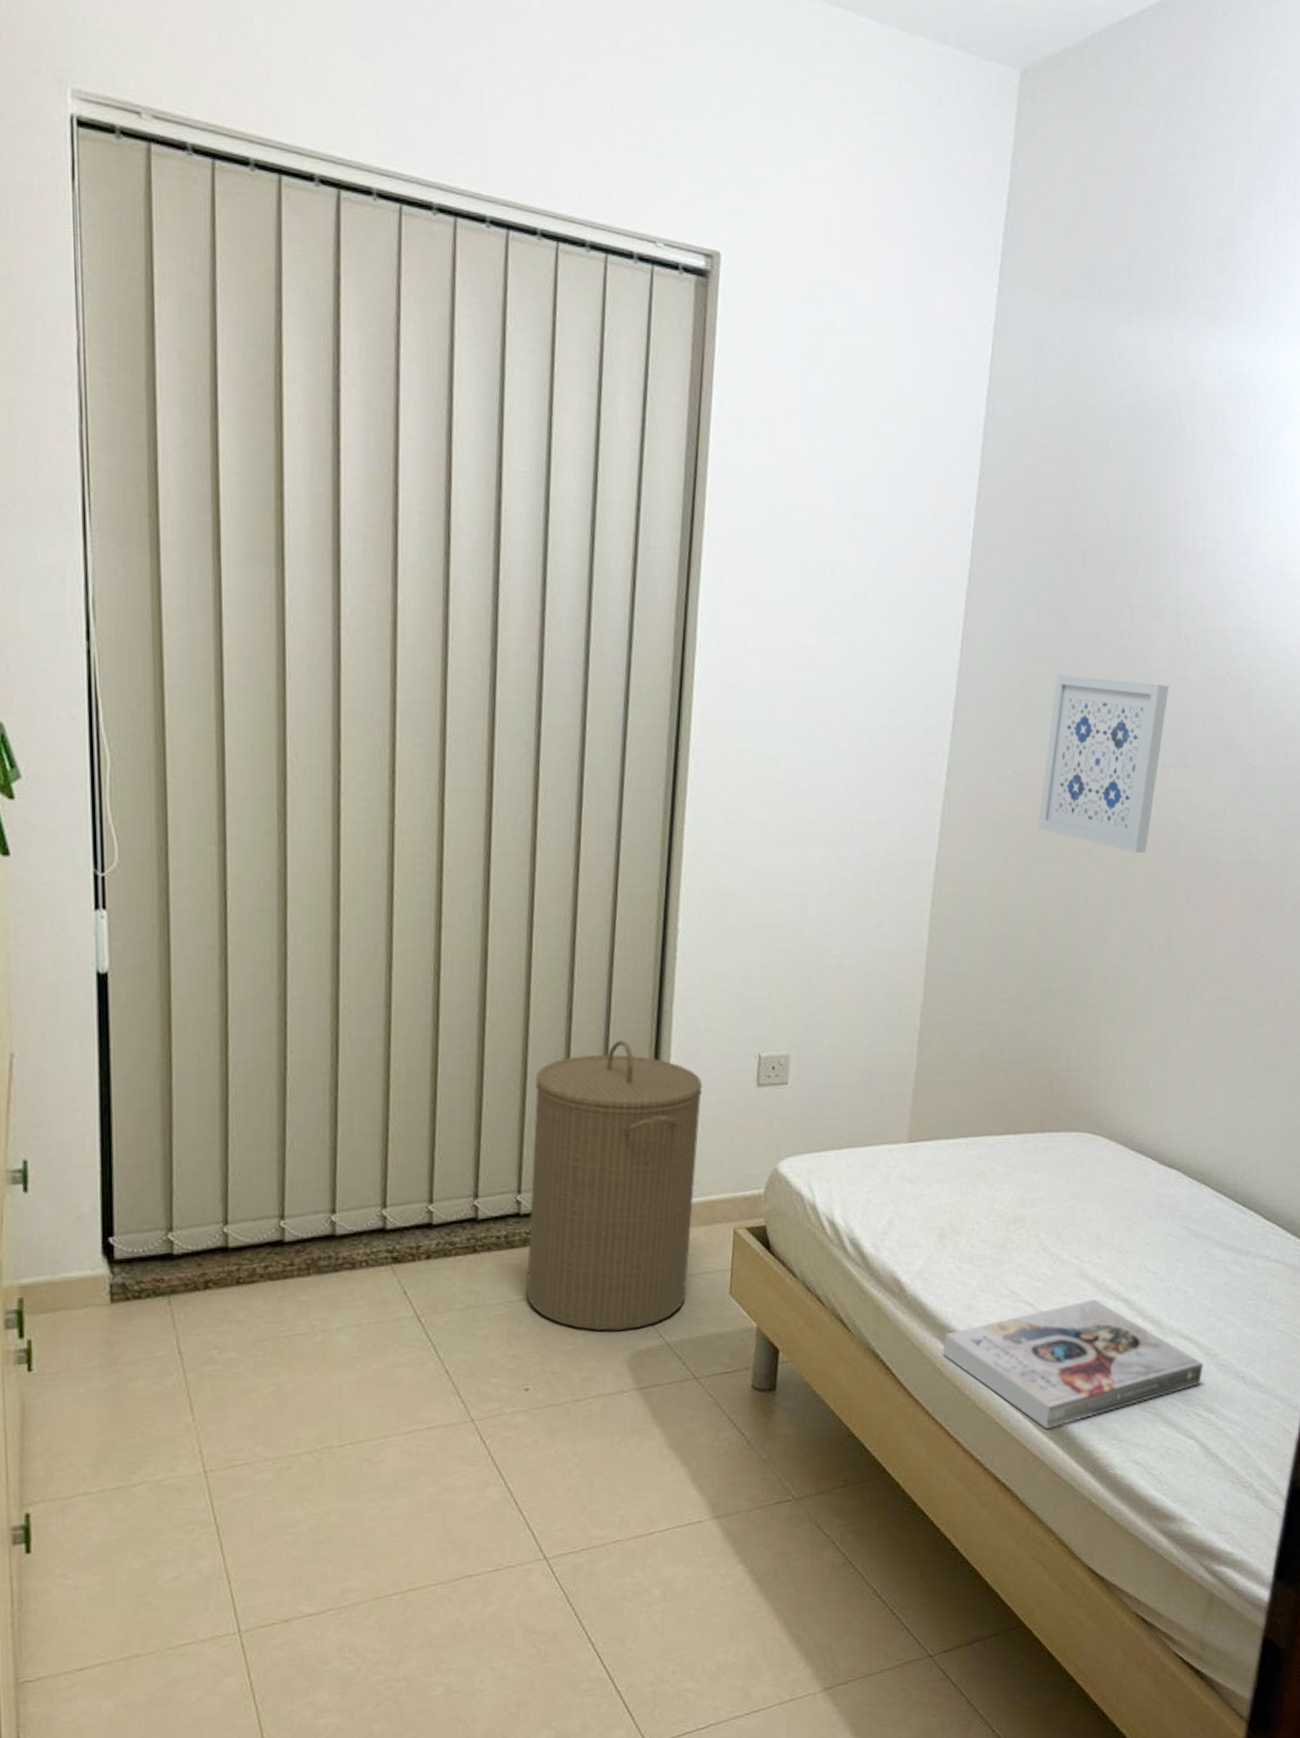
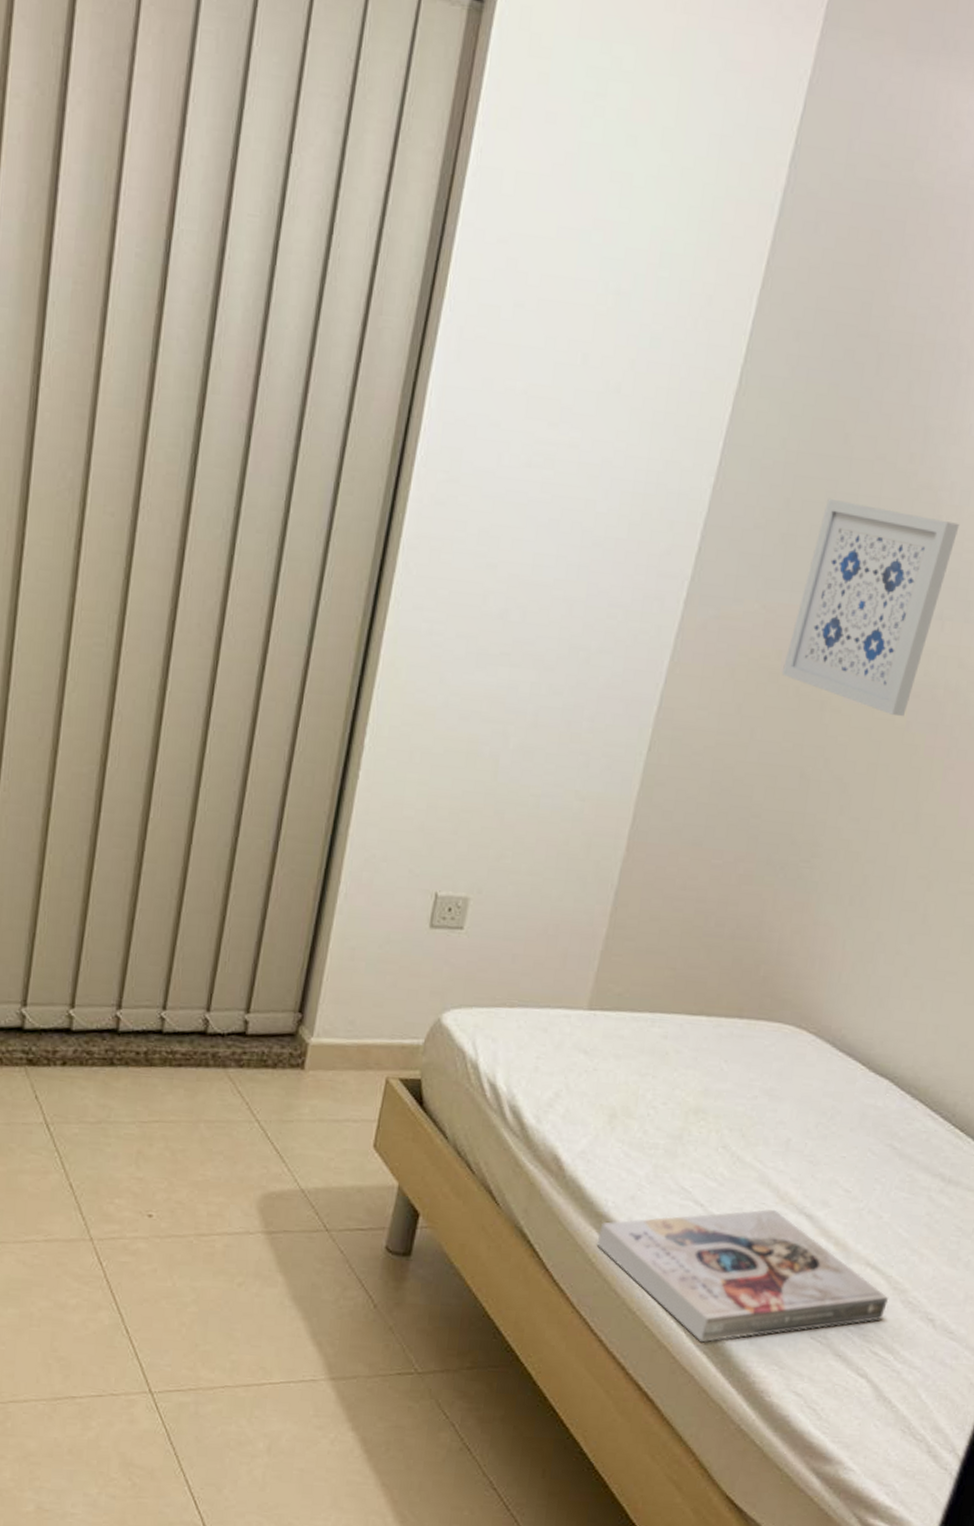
laundry hamper: present [526,1040,703,1331] -> none [160,859,371,1169]

